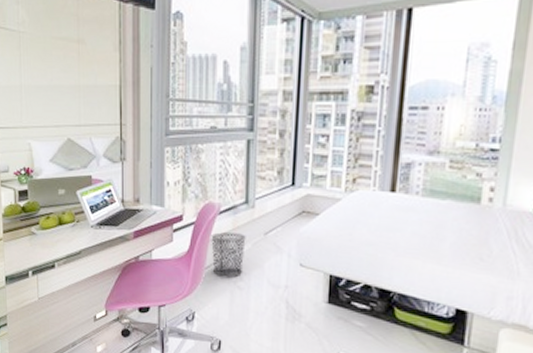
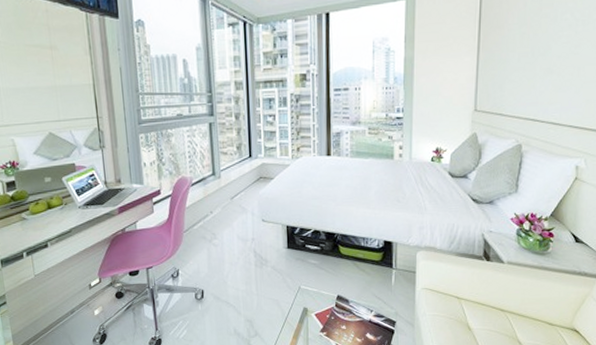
waste bin: present [211,232,246,278] -> none [186,200,217,237]

